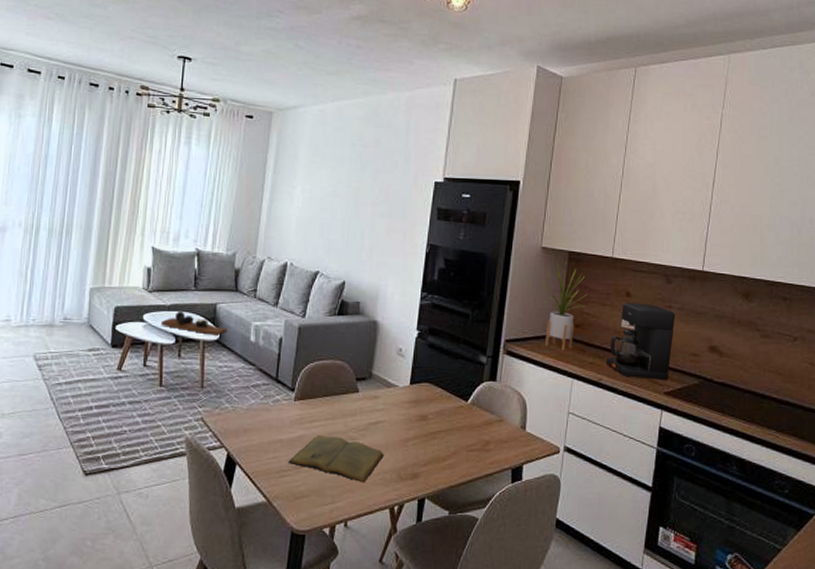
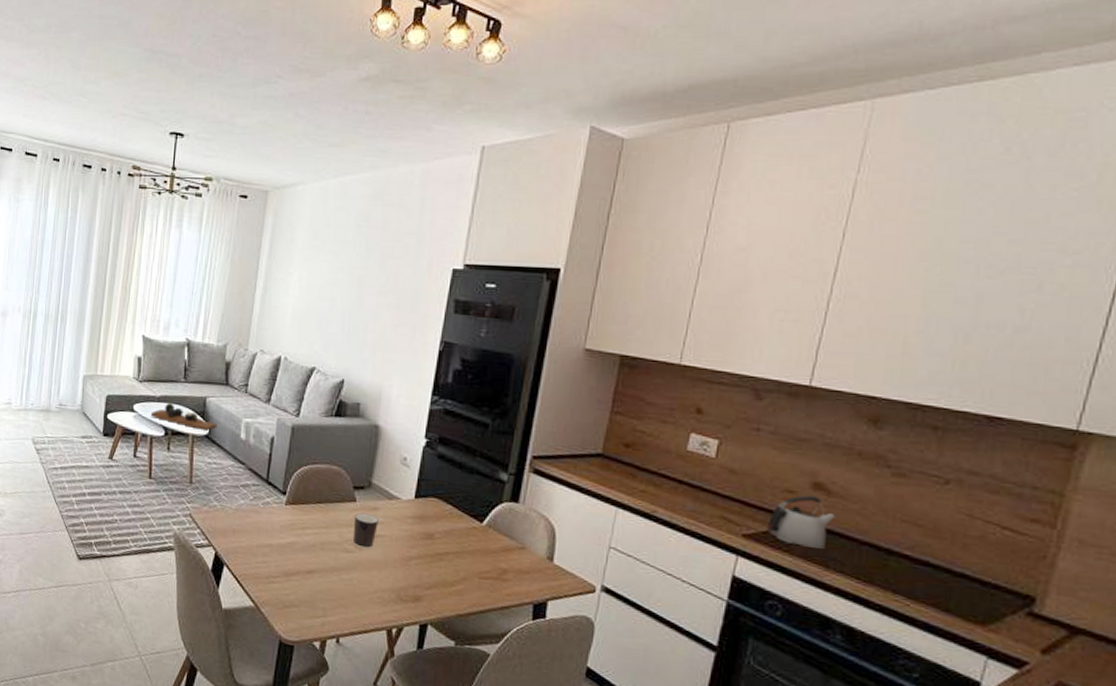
book: present [288,435,384,483] -> none [277,543,383,600]
mug: none [356,402,379,435] -> present [352,512,379,550]
house plant: present [540,261,588,351] -> none [581,366,644,474]
coffee maker: present [605,302,676,381] -> none [662,420,766,521]
kettle: none [681,357,726,398] -> present [768,495,835,549]

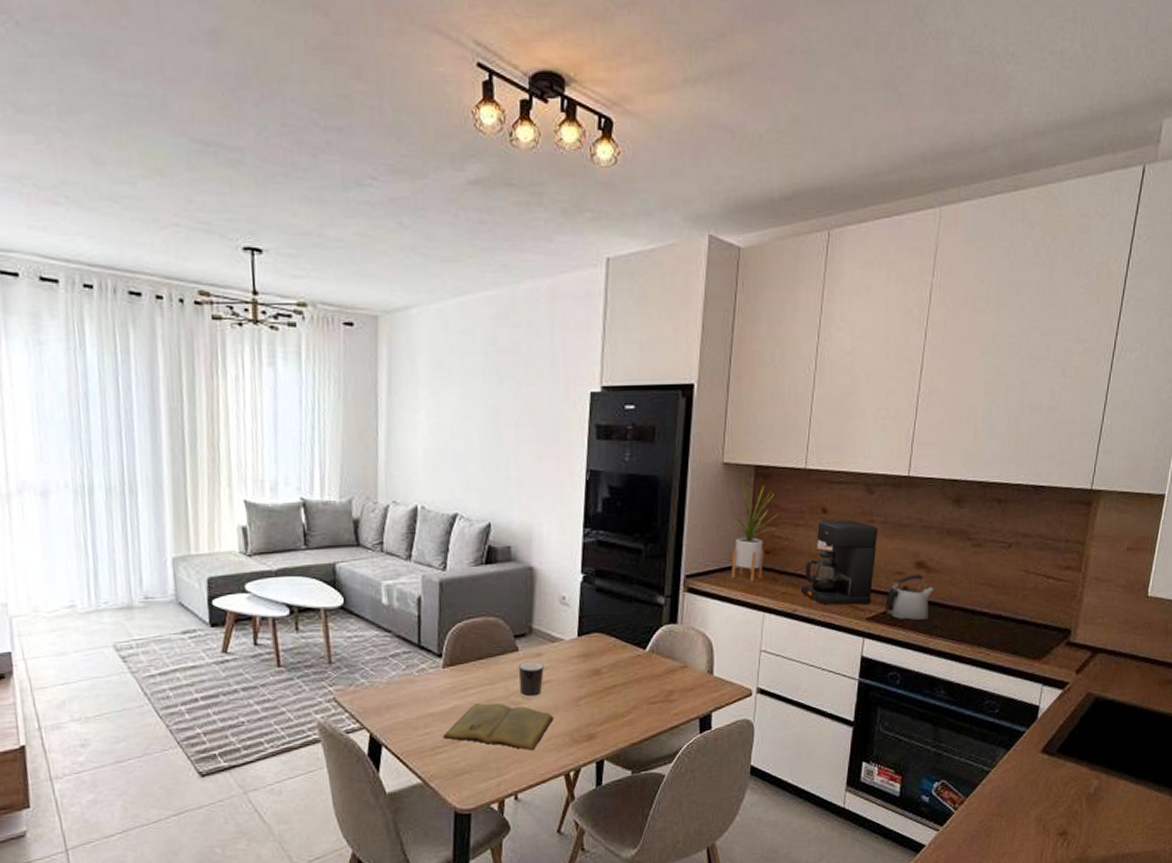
decorative tray: present [150,402,217,431] -> none [268,575,353,601]
book: none [277,543,383,600] -> present [442,703,554,751]
house plant: none [581,366,644,474] -> present [723,478,778,582]
coffee maker: none [662,420,766,521] -> present [800,519,879,606]

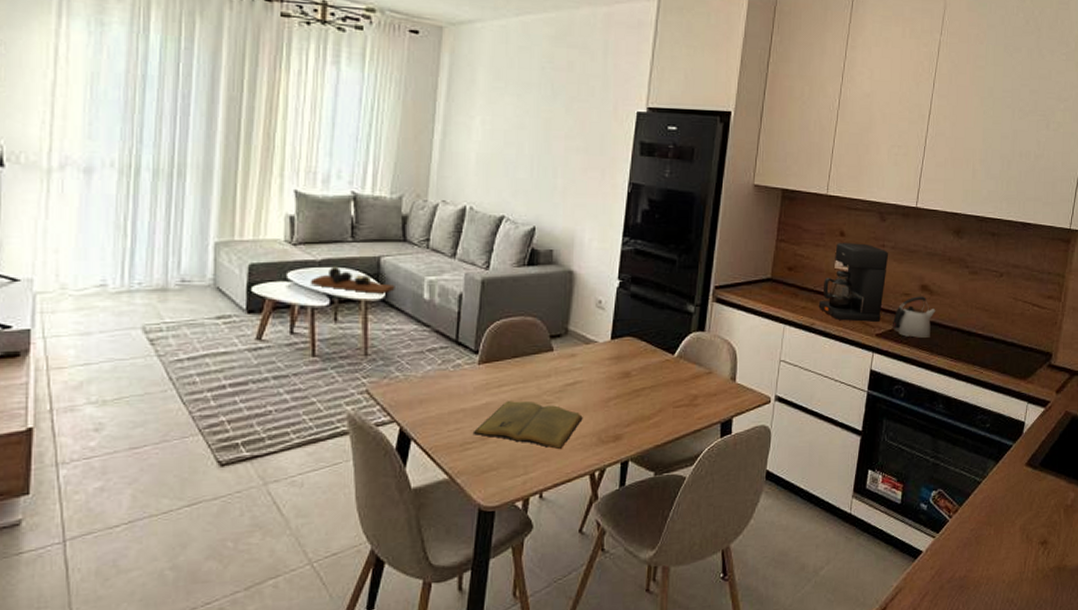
decorative tray: none [268,575,353,601] -> present [310,266,395,294]
mug: present [518,661,544,699] -> none [551,361,577,398]
house plant: present [723,478,778,582] -> none [752,200,801,296]

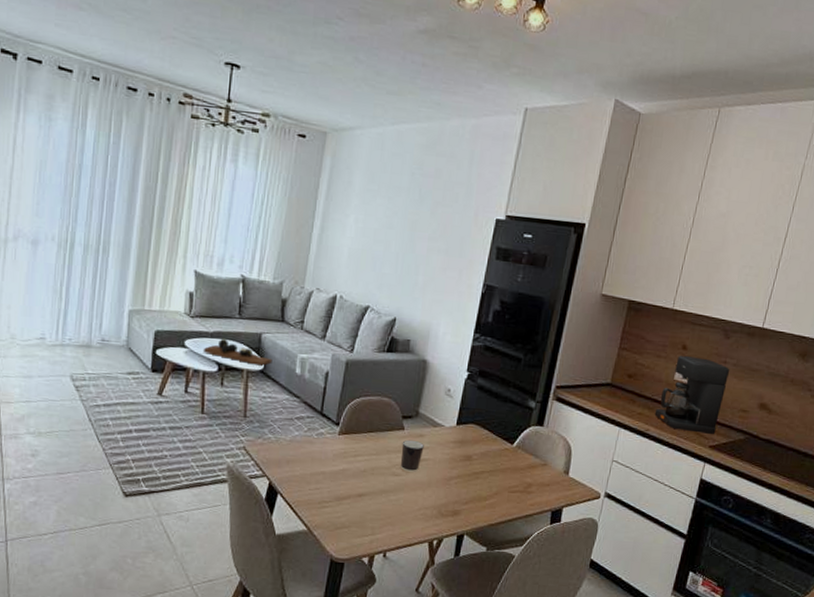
book: present [472,401,583,450] -> none [330,469,426,517]
mug: none [551,361,577,398] -> present [400,439,424,472]
kettle: present [893,296,936,338] -> none [727,413,773,454]

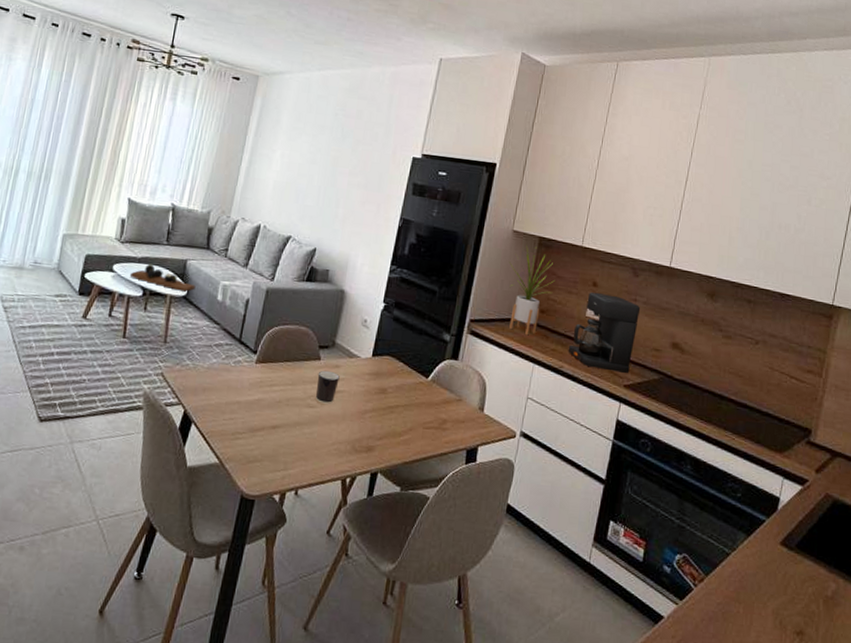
house plant: none [596,309,644,400] -> present [509,245,555,336]

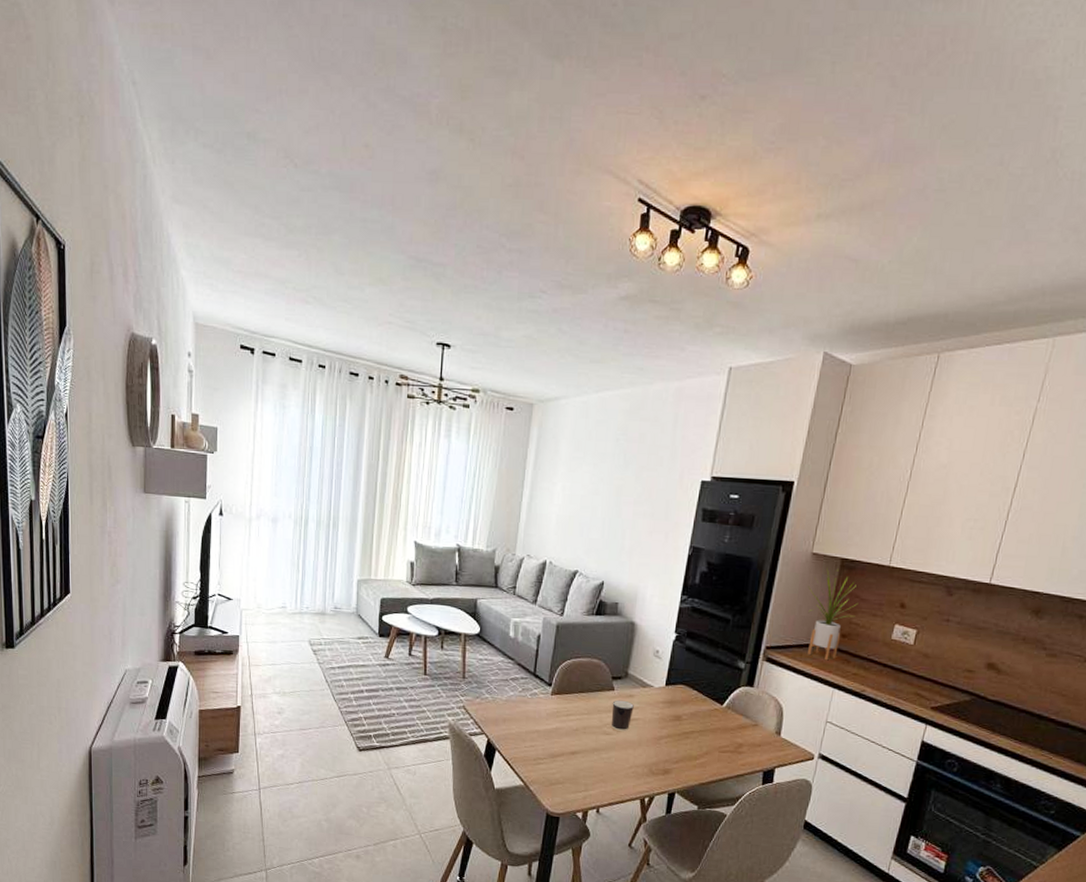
decorative tray: present [129,263,196,292] -> none [424,604,488,630]
coffee maker: present [568,292,641,374] -> none [870,613,954,696]

